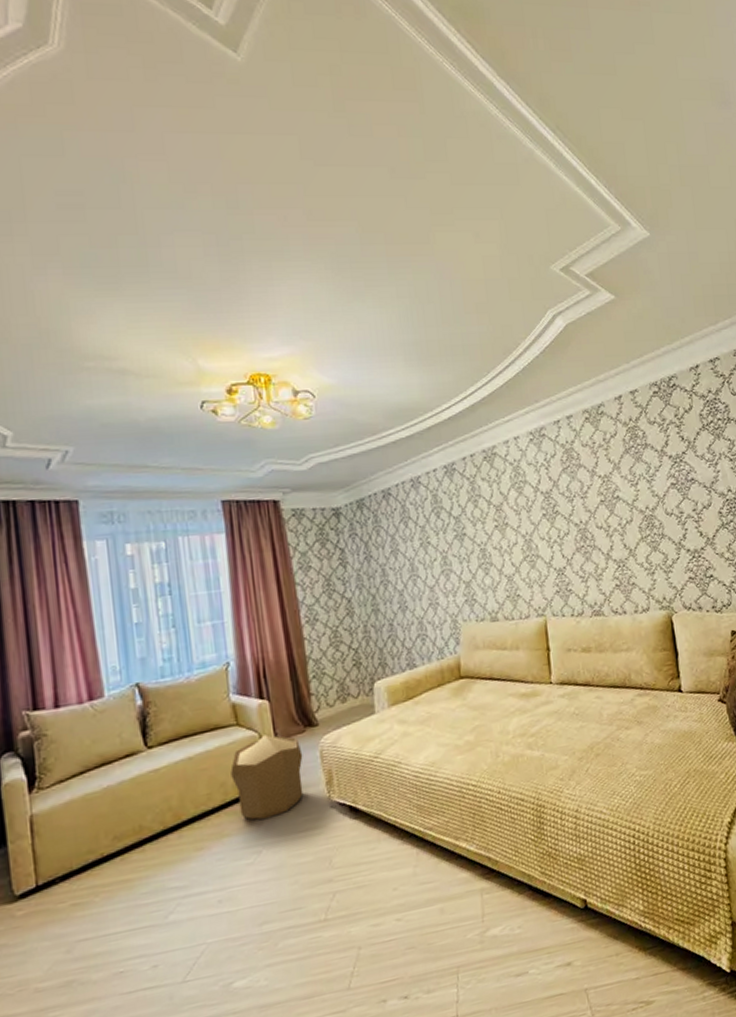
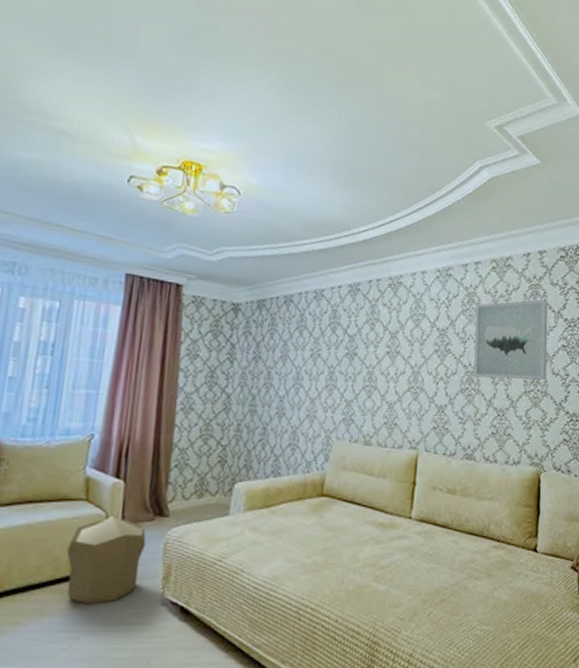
wall art: none [576,440,661,534] -> present [473,299,548,381]

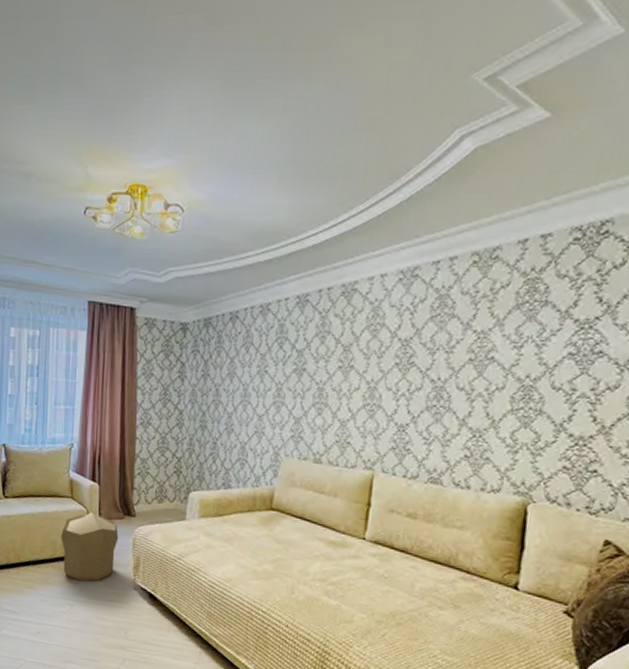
wall art: present [473,299,548,381] -> none [443,296,551,397]

